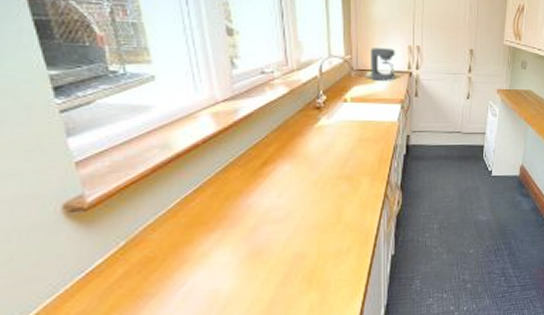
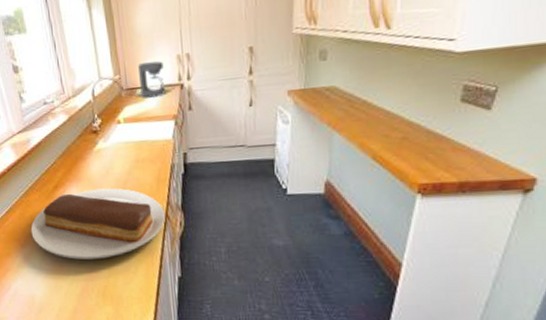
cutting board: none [225,166,384,244] -> present [30,188,165,260]

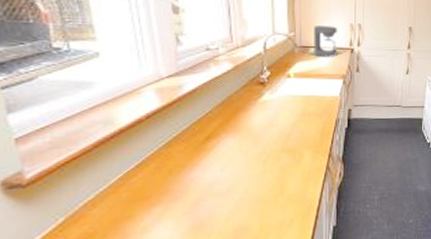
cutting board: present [30,188,165,260] -> none [167,140,326,217]

